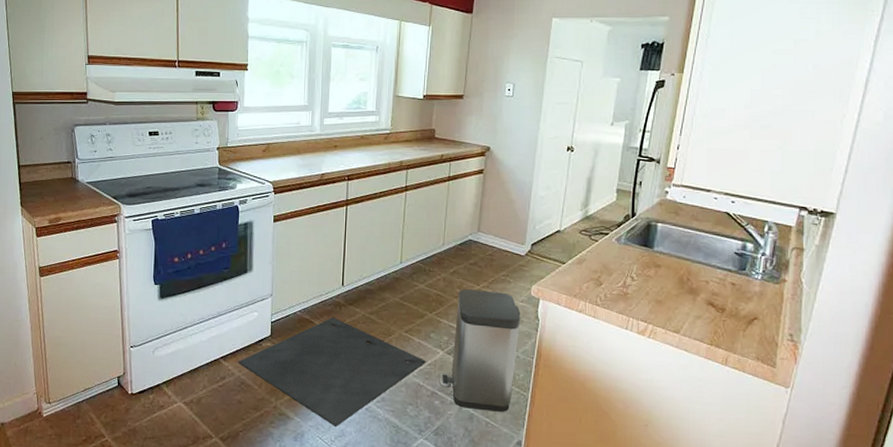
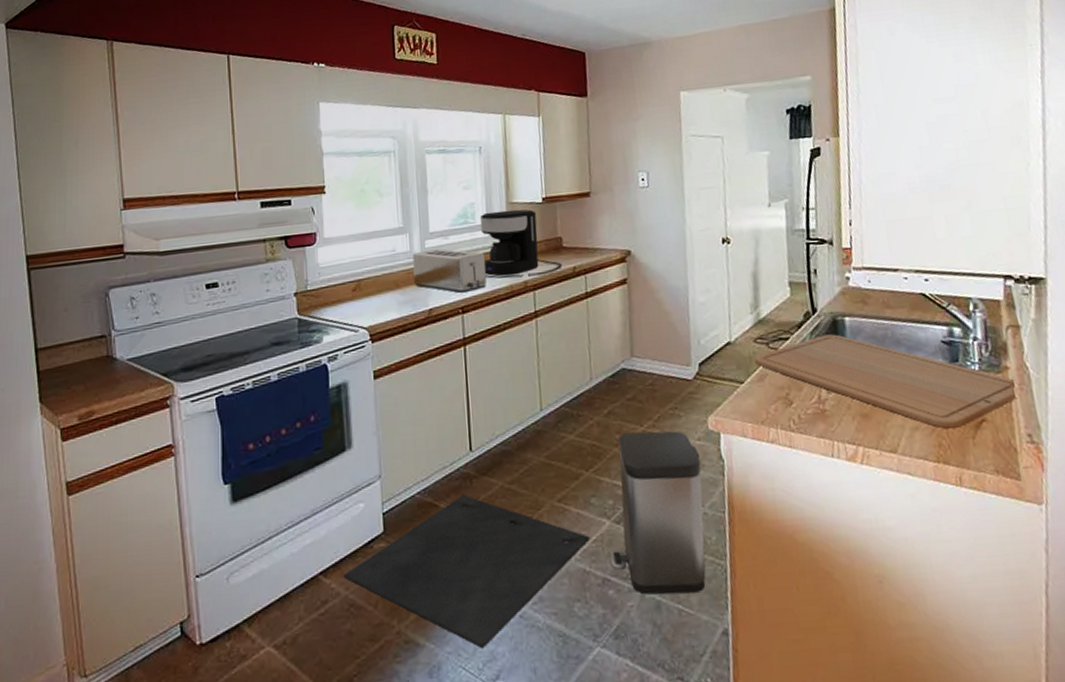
toaster: none [312,126,371,164] -> present [413,249,487,293]
coffee maker: none [370,101,432,158] -> present [480,209,561,279]
chopping board: none [576,235,791,321] -> present [753,334,1017,429]

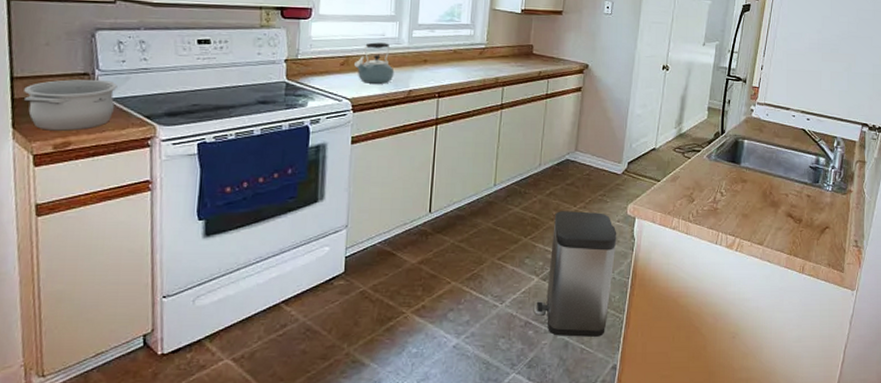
cooking pot: none [48,340,133,402] -> present [24,79,117,131]
door mat: present [344,494,590,648] -> none [304,247,520,369]
kettle: none [367,259,411,308] -> present [354,42,395,84]
toaster: present [413,249,487,293] -> none [399,39,465,80]
coffee maker: present [480,209,561,279] -> none [463,14,529,75]
chopping board: present [753,334,1017,429] -> none [671,151,855,231]

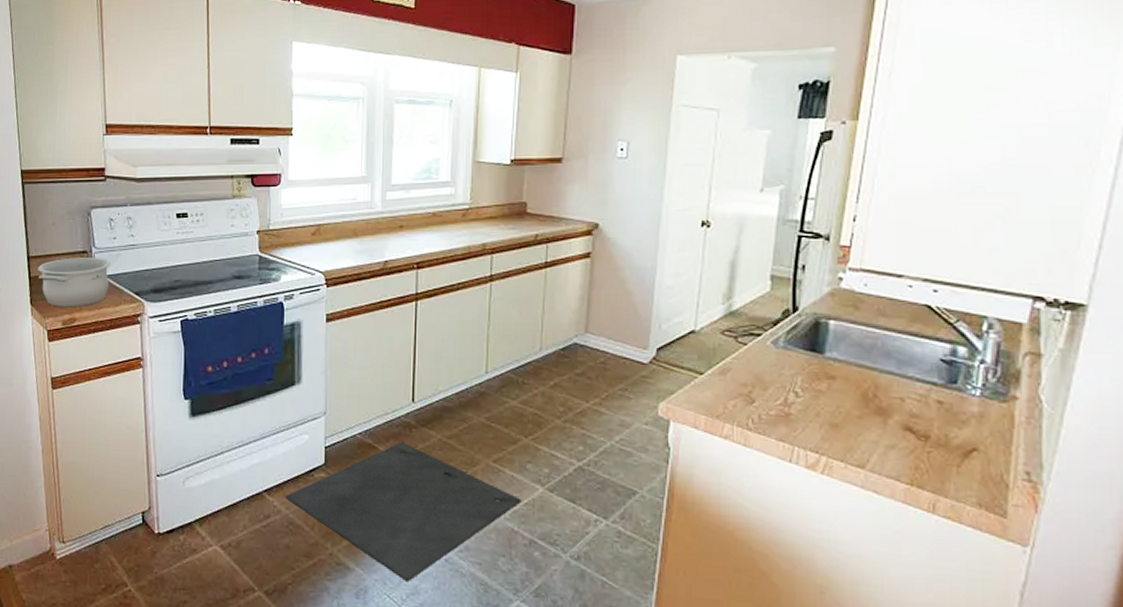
door mat: none [304,247,520,369] -> present [286,441,521,581]
kettle: present [354,42,395,84] -> none [326,208,368,254]
pedal bin: present [533,211,617,337] -> none [539,407,645,569]

